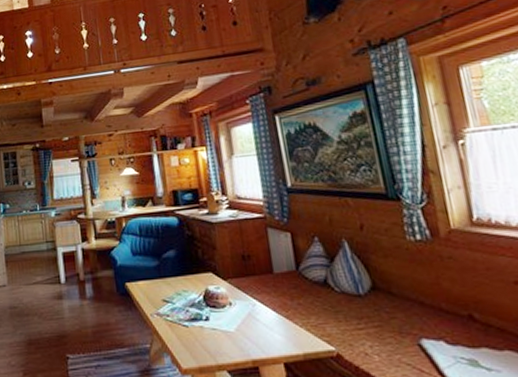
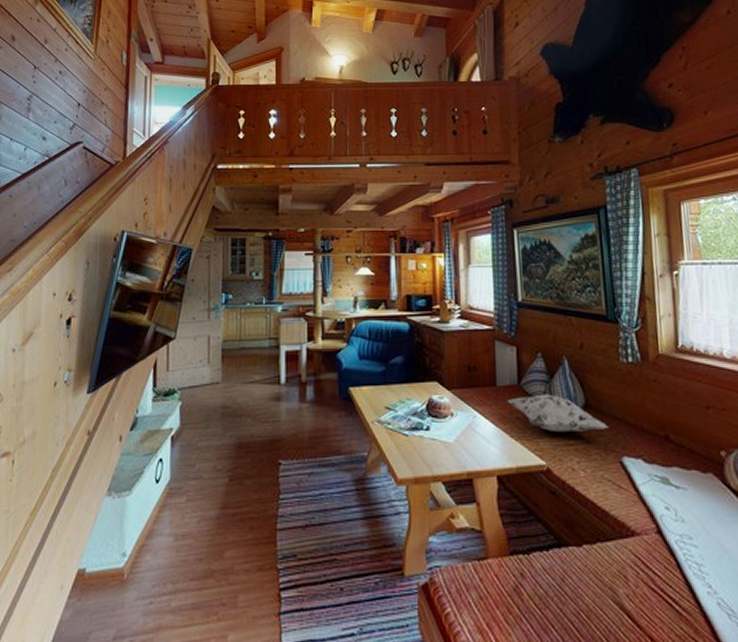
decorative pillow: none [286,278,402,317] -> present [507,394,609,433]

